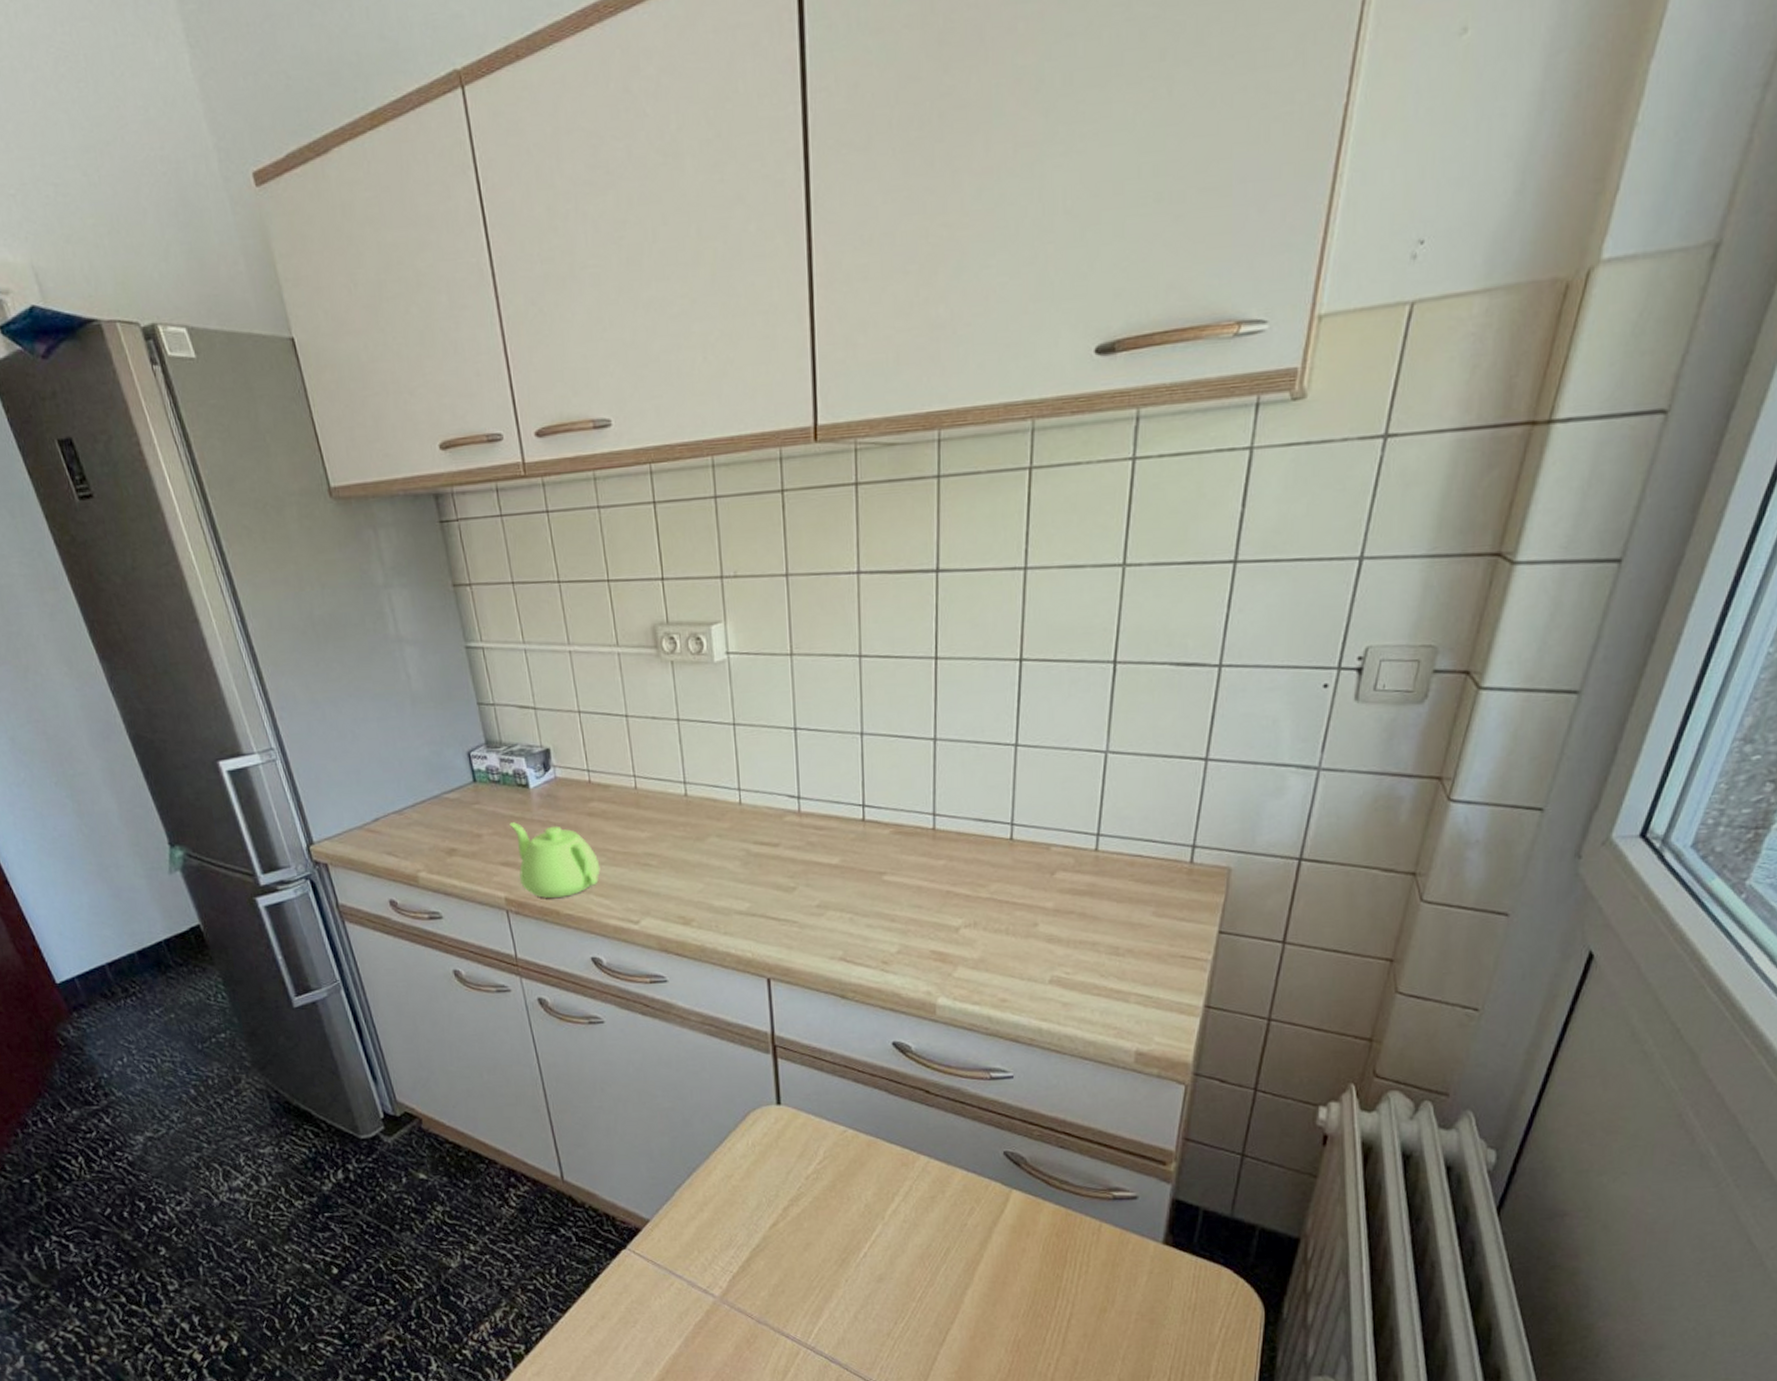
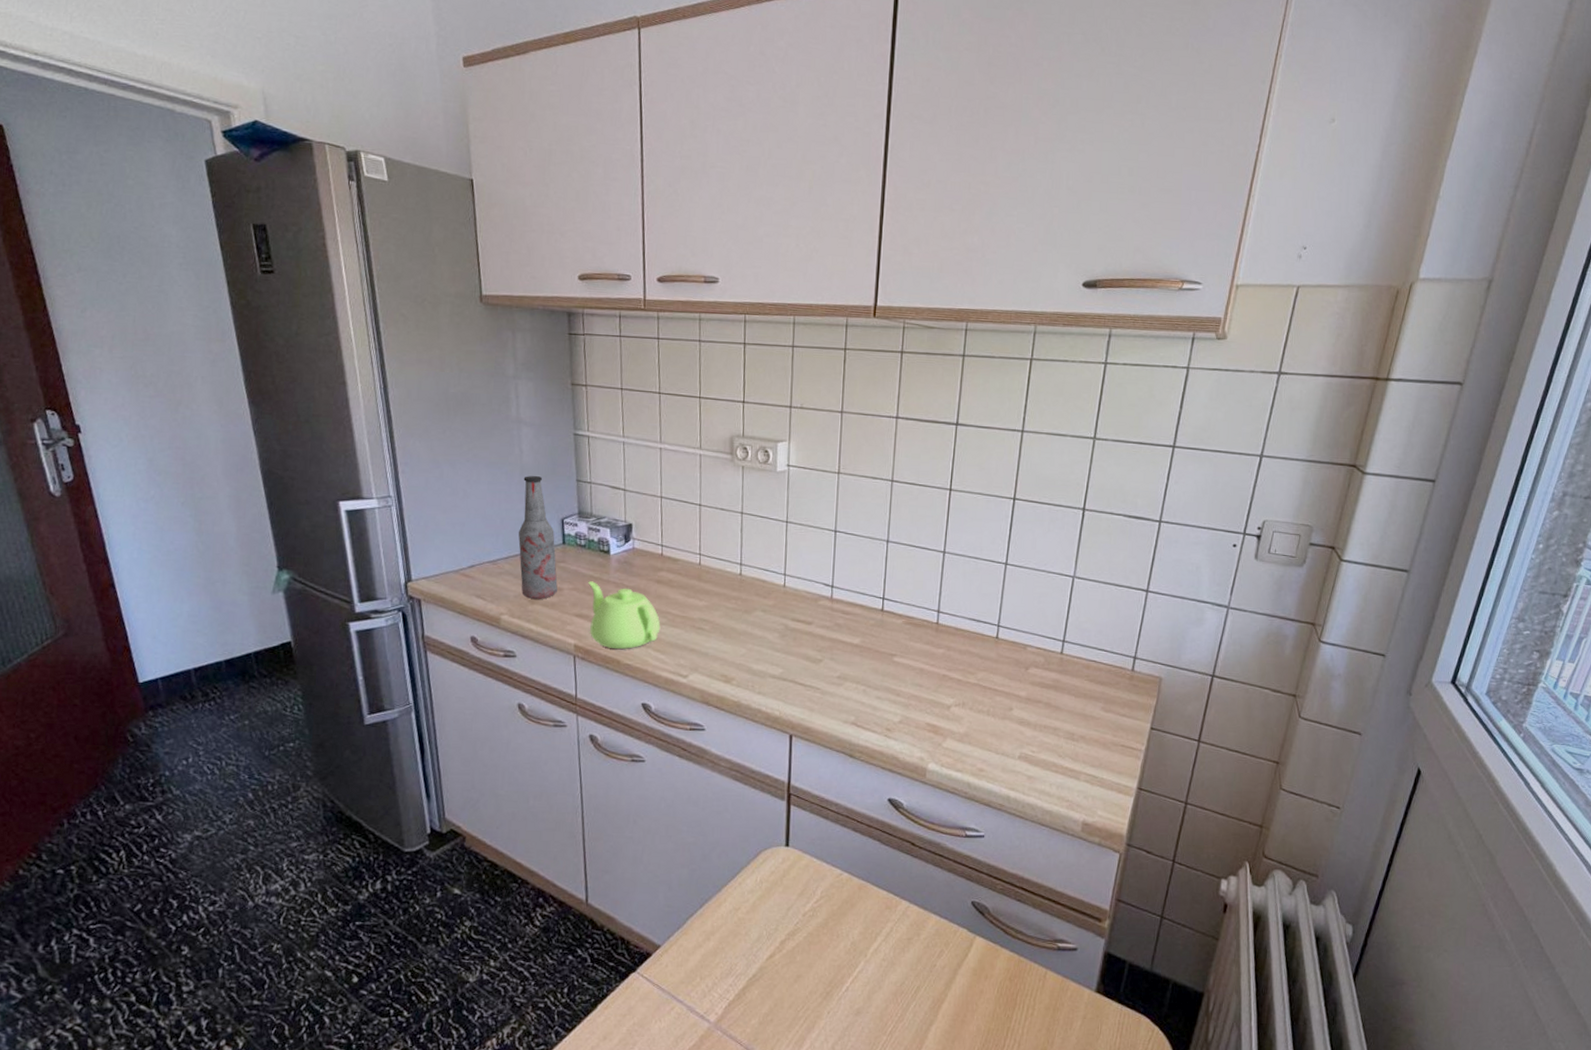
bottle: none [416,704,476,851] -> present [518,476,558,600]

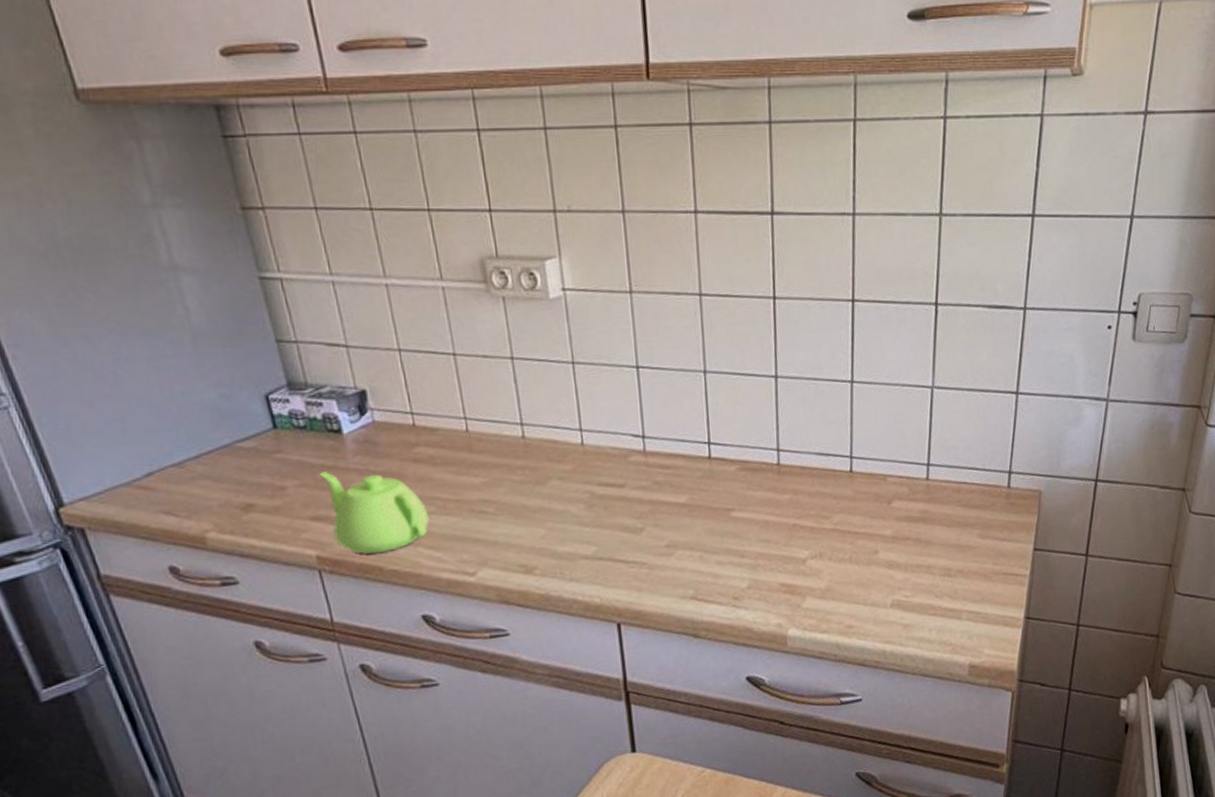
bottle: present [518,476,558,600] -> none [198,341,279,507]

